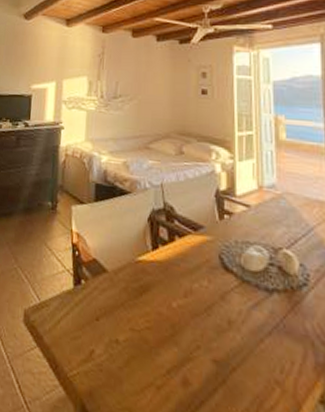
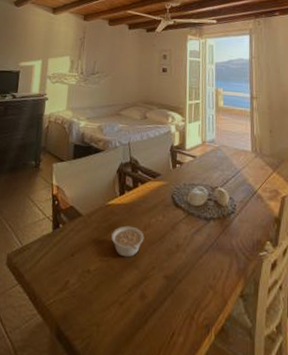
legume: none [143,289,185,330] -> present [111,225,145,258]

